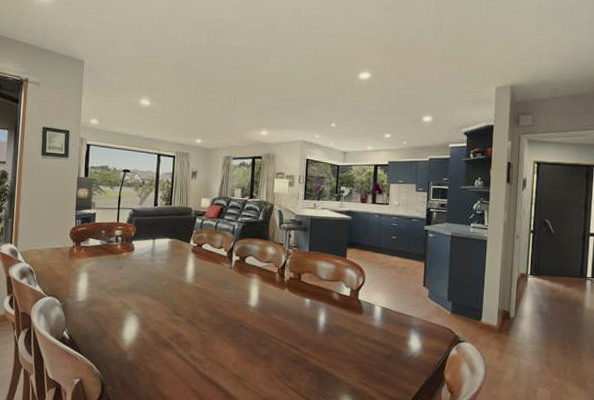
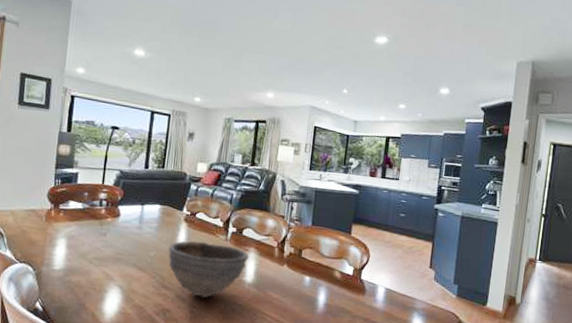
bowl: none [178,270,253,323] -> present [168,240,250,298]

